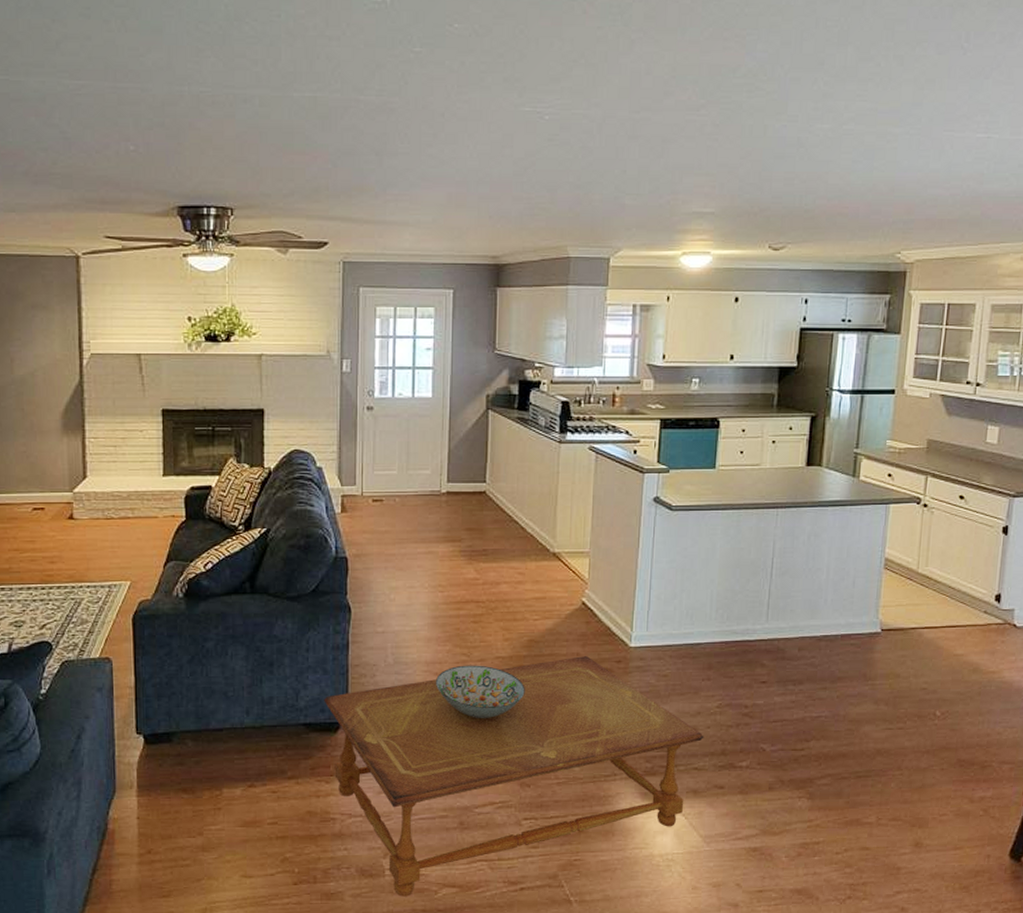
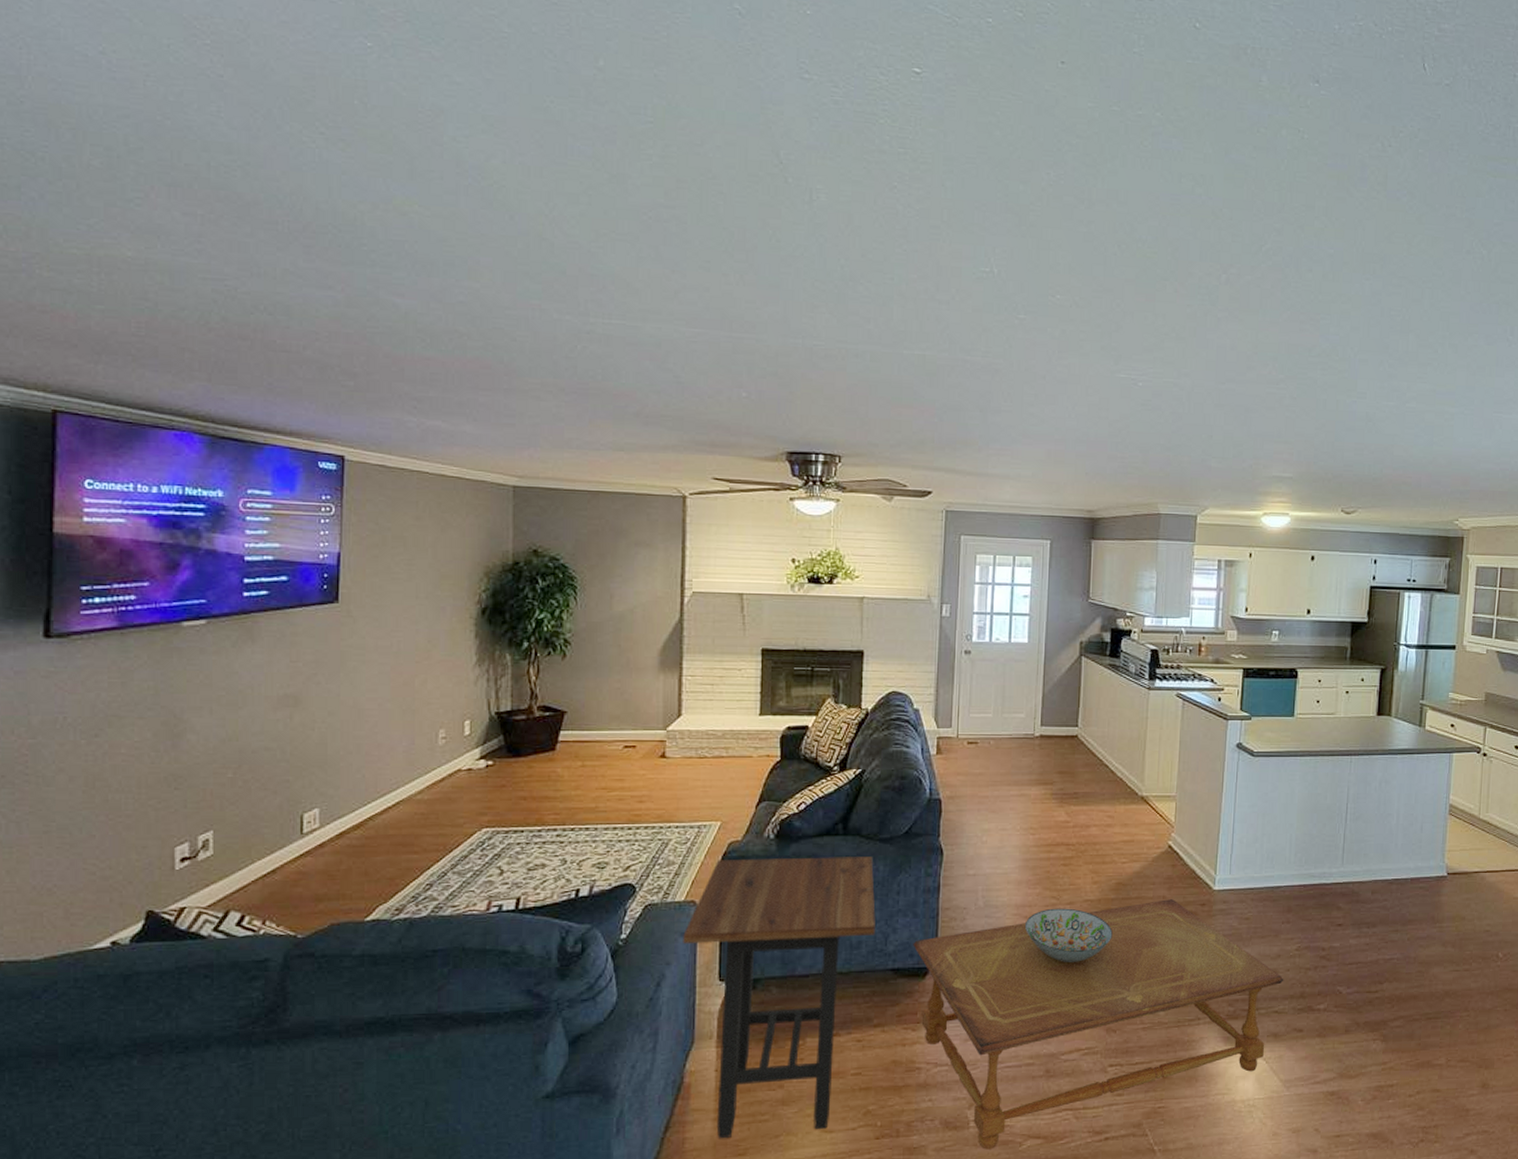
side table: none [100,615,286,882] -> present [683,857,876,1139]

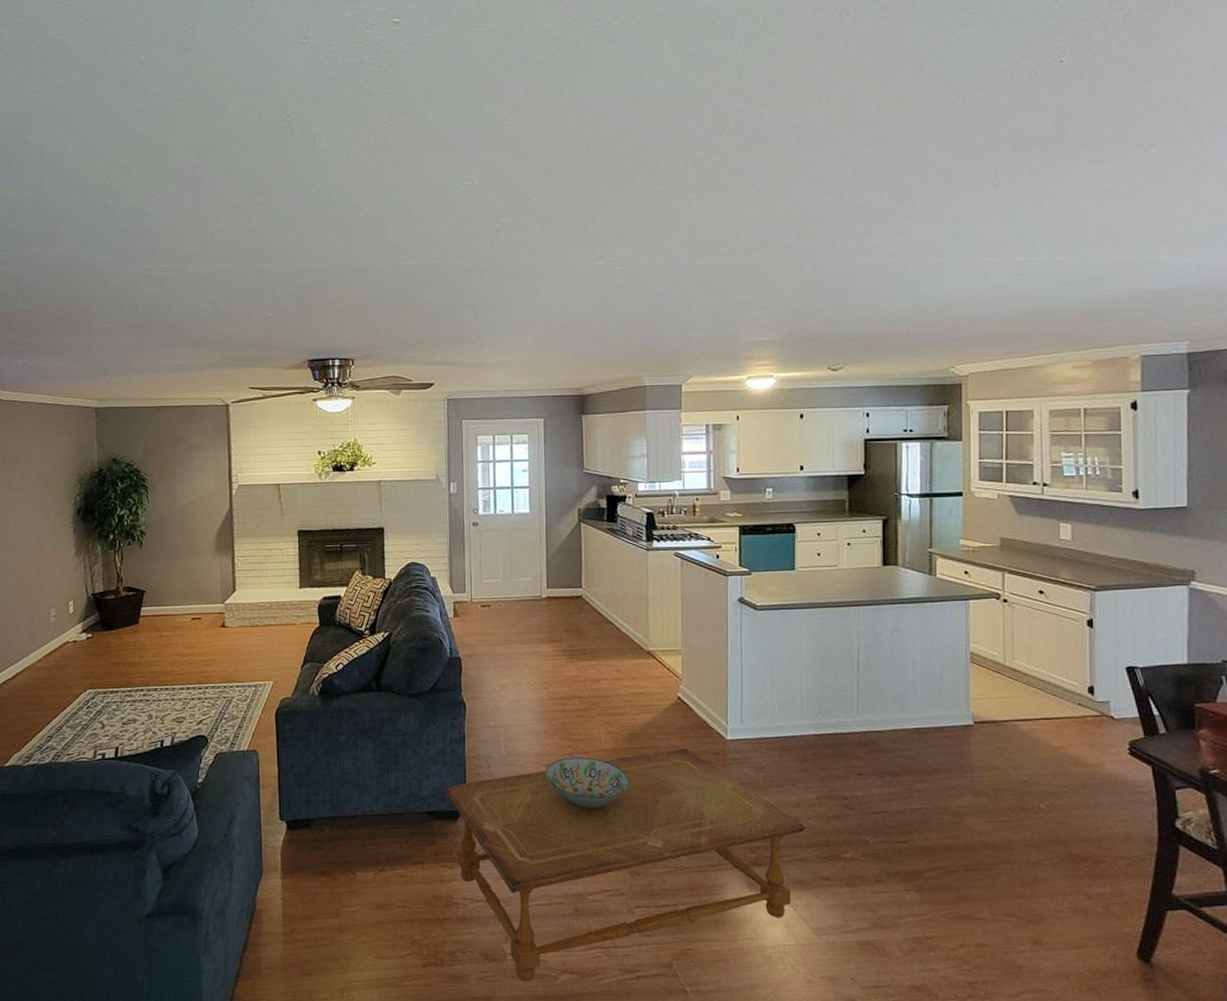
side table: present [683,857,876,1139] -> none [248,710,410,960]

